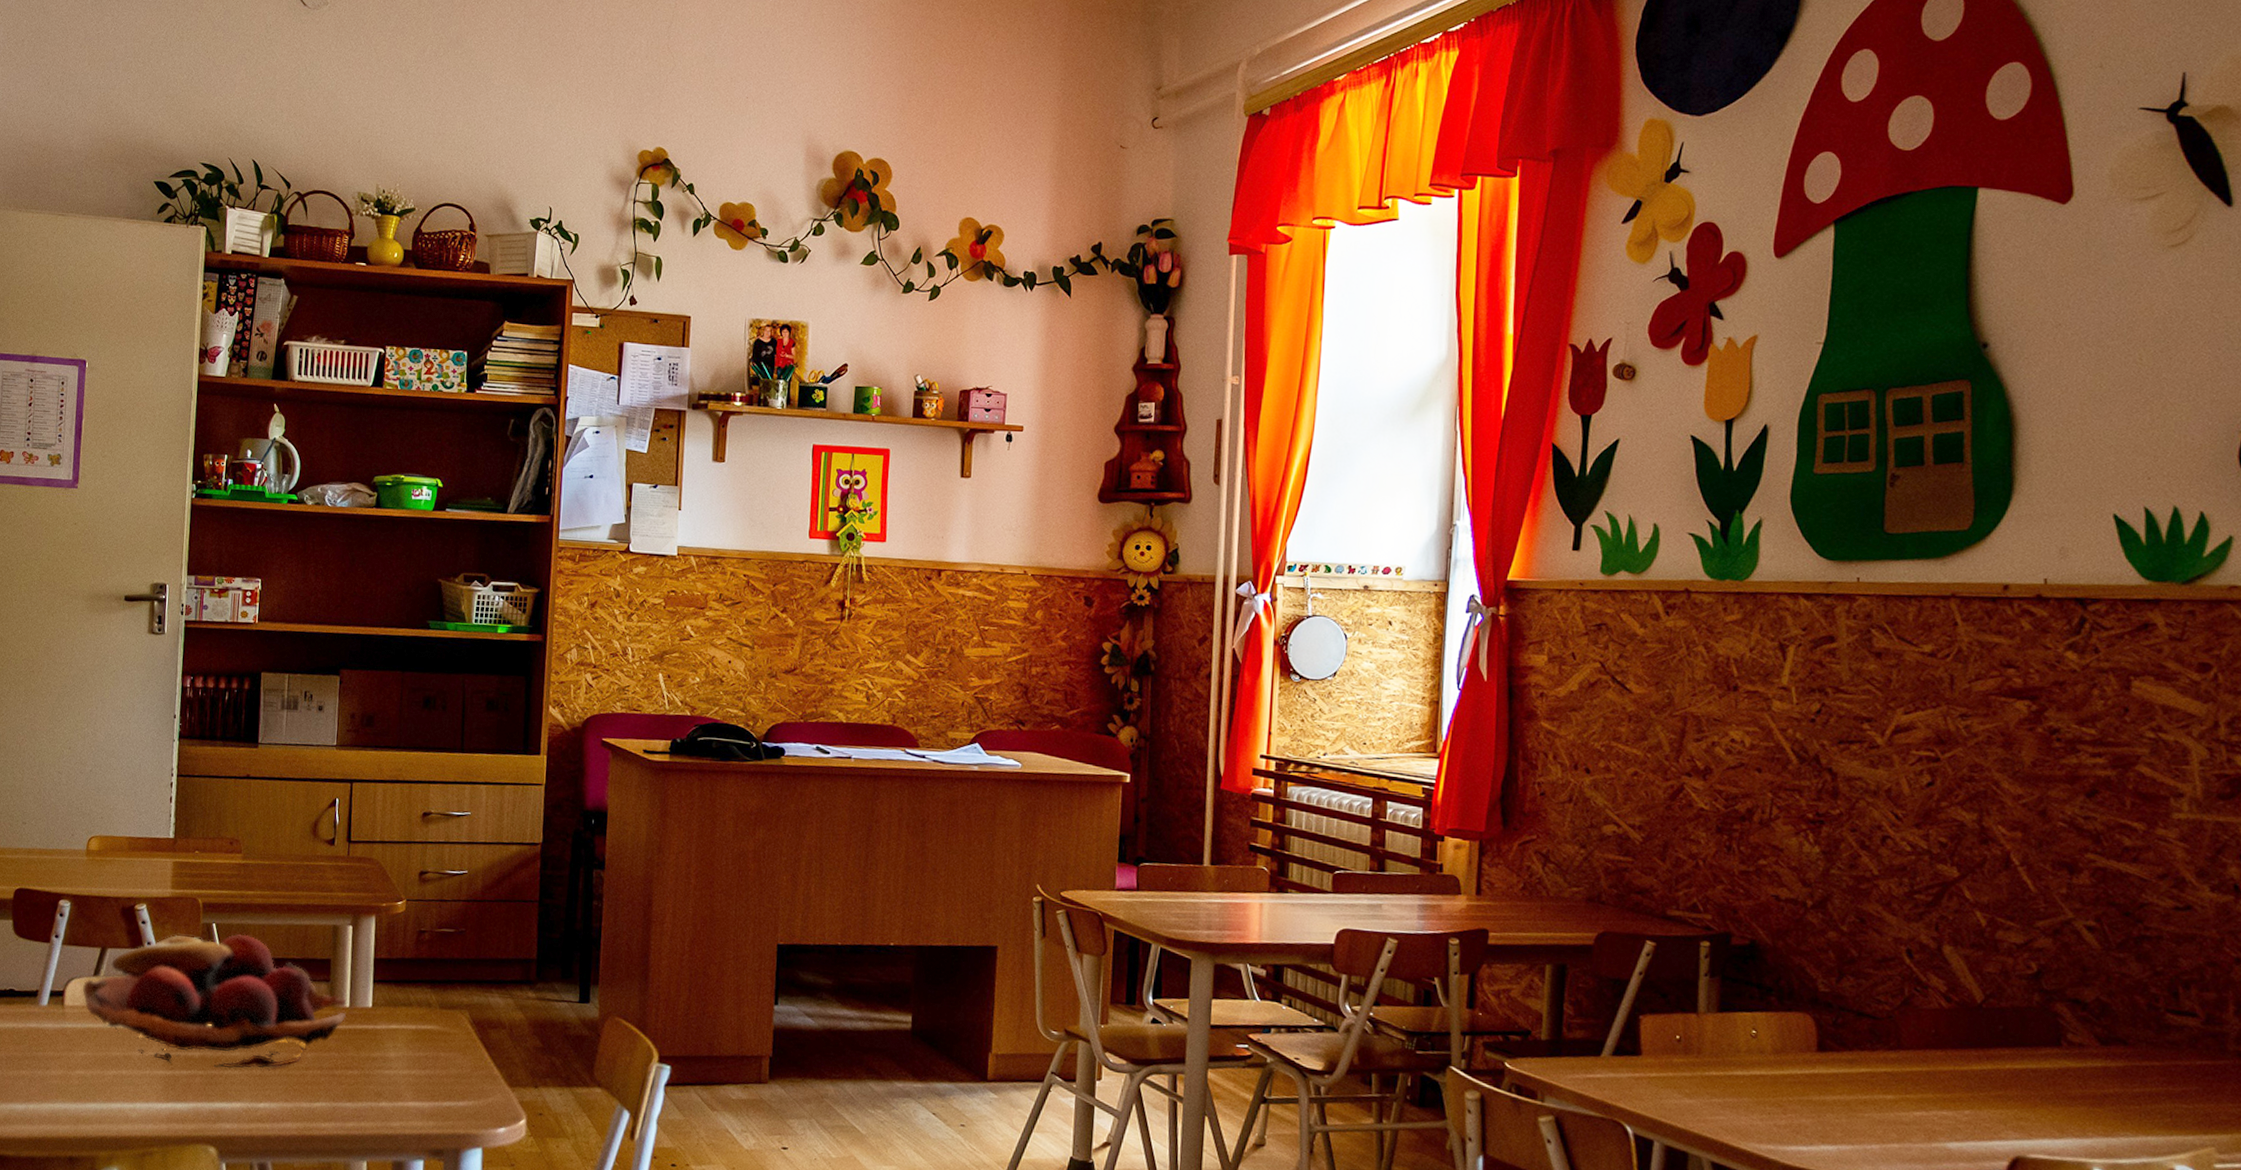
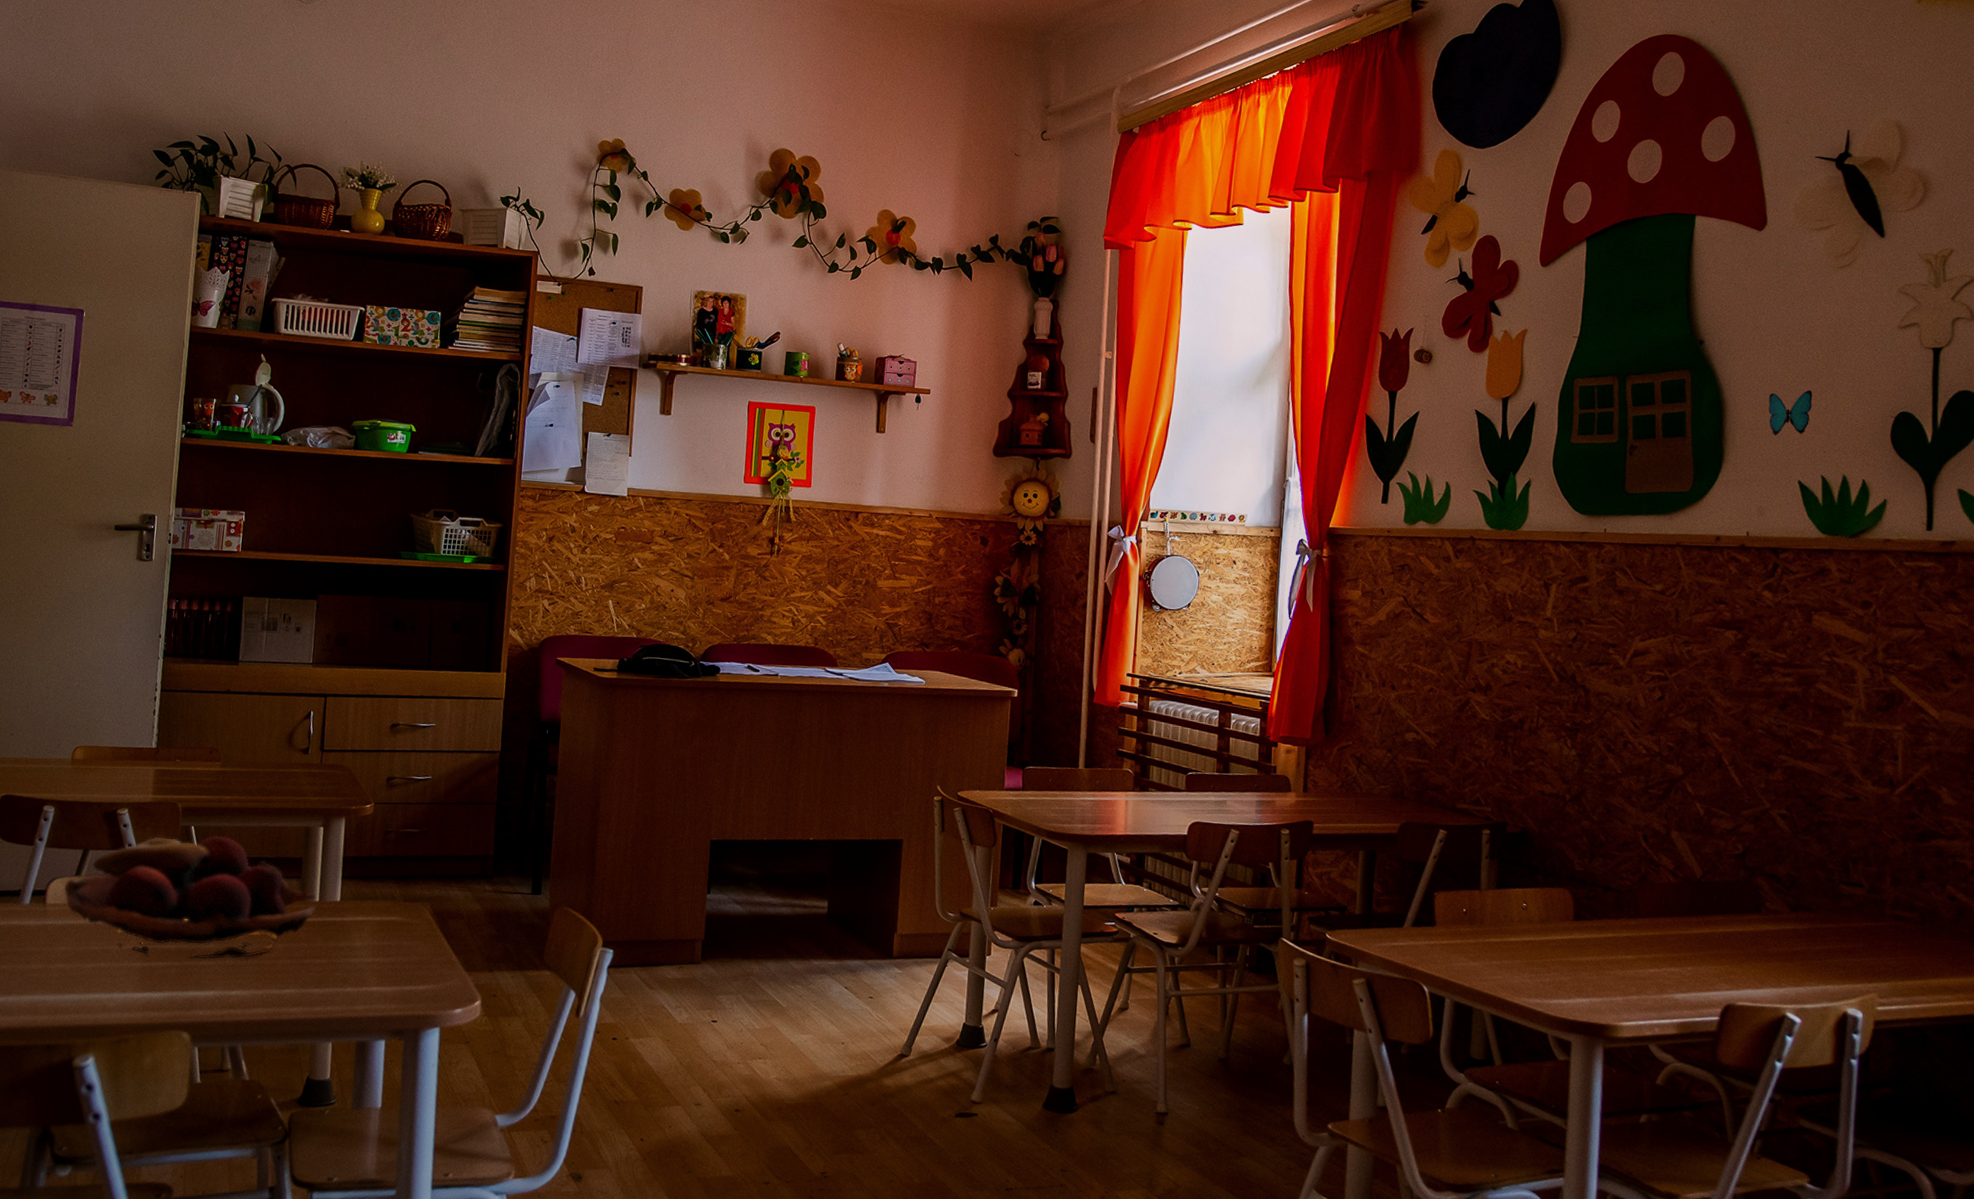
decorative butterfly: none [2074,400,2134,459] -> present [1768,389,1813,435]

